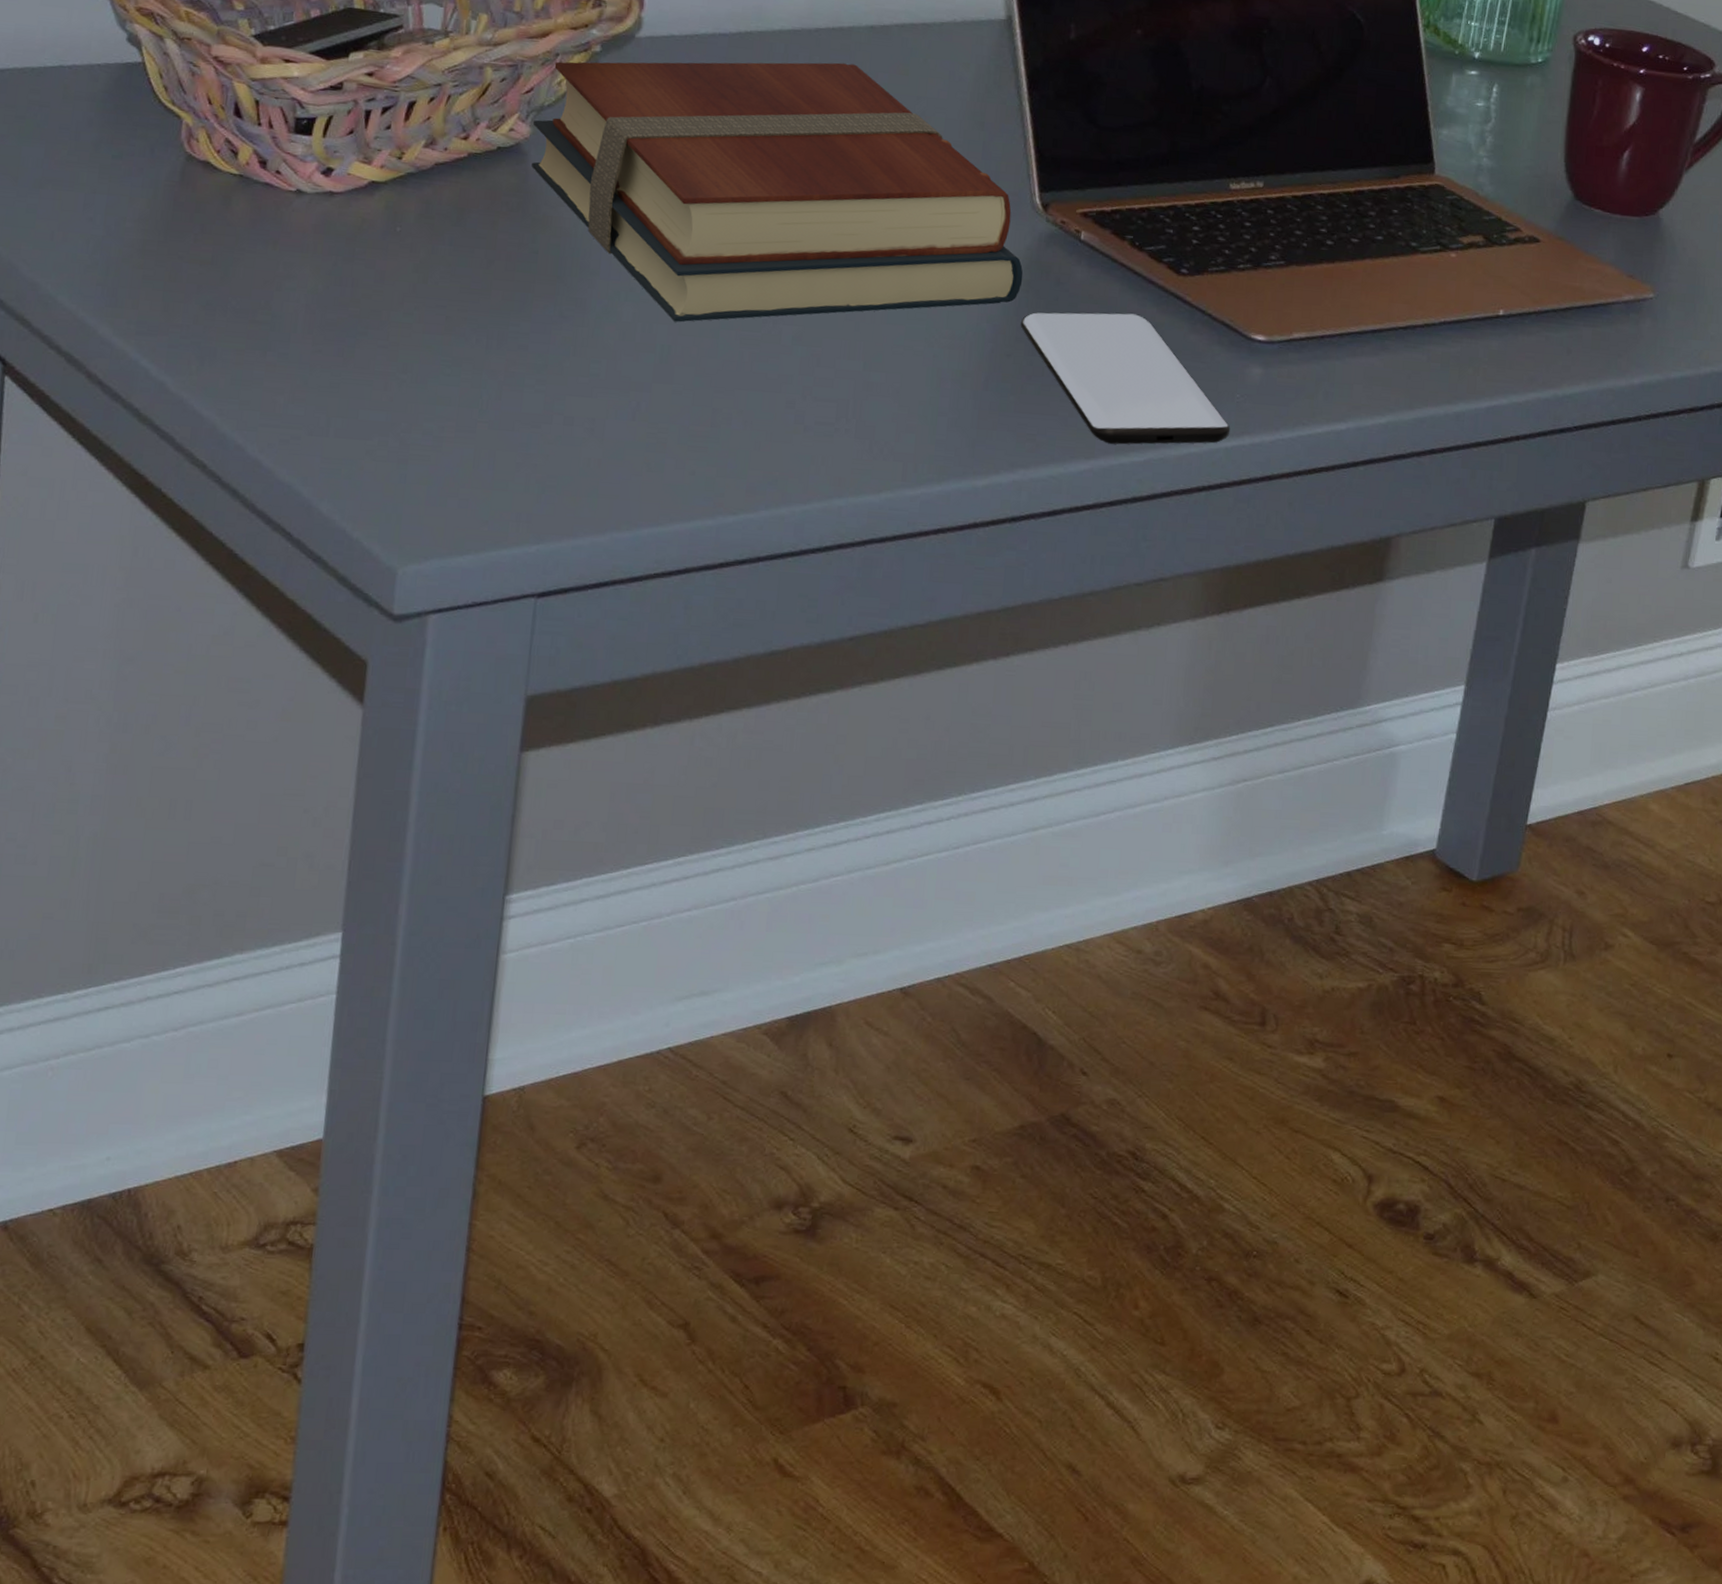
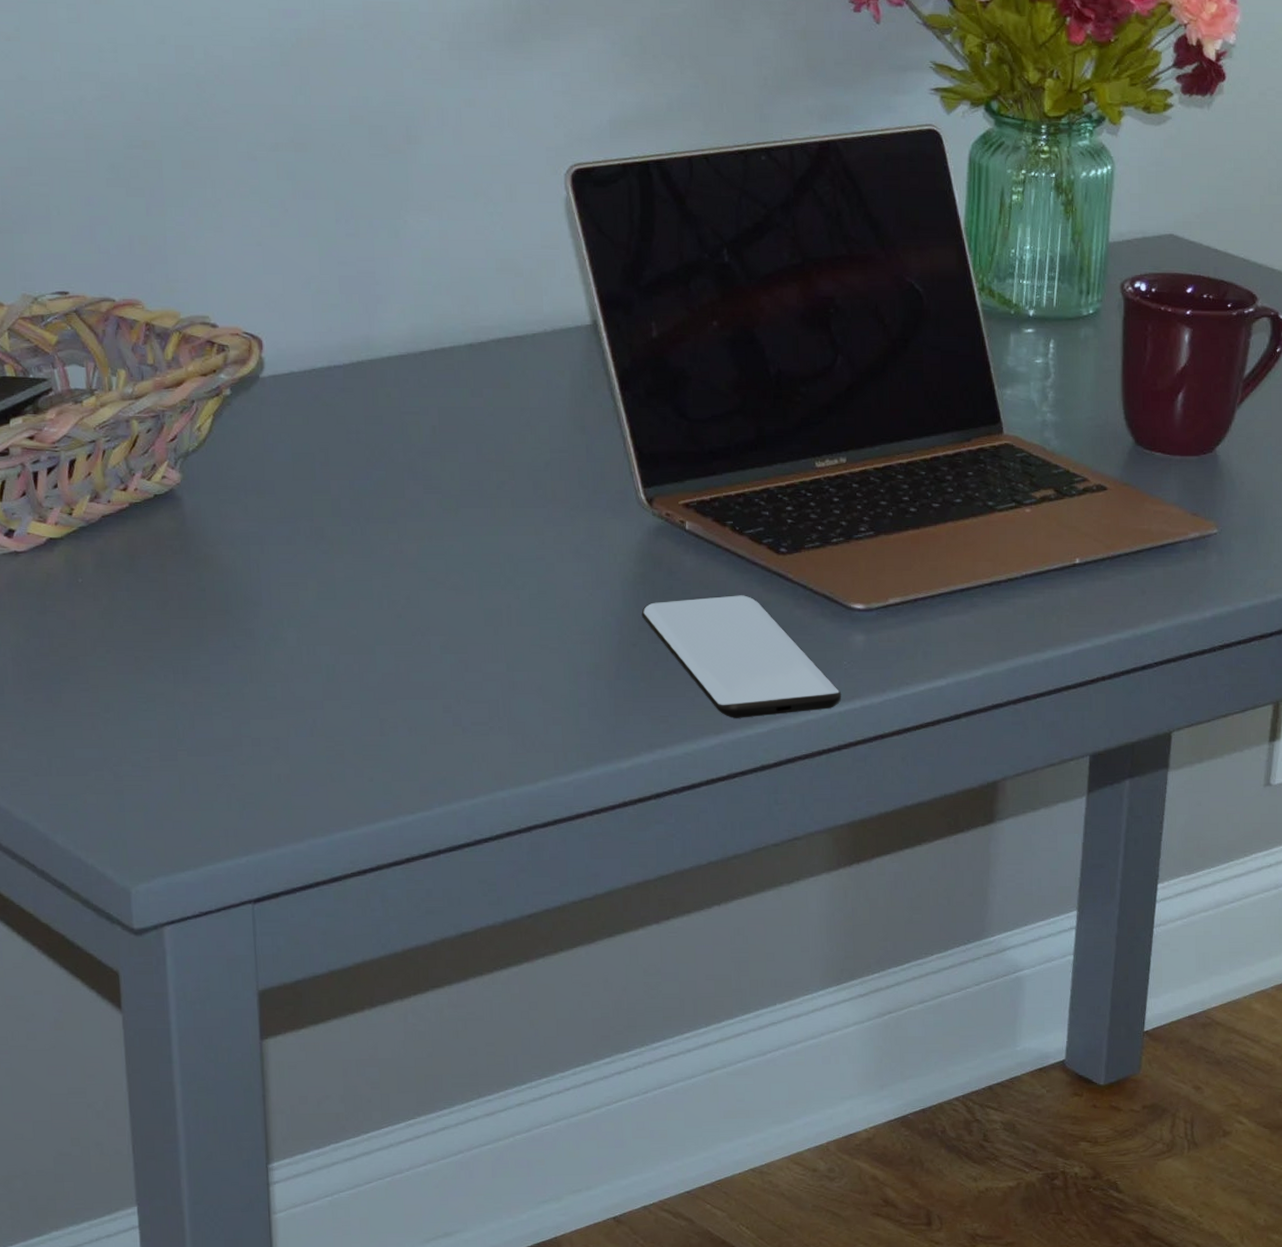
books: present [531,62,1023,322] -> none [182,382,639,642]

